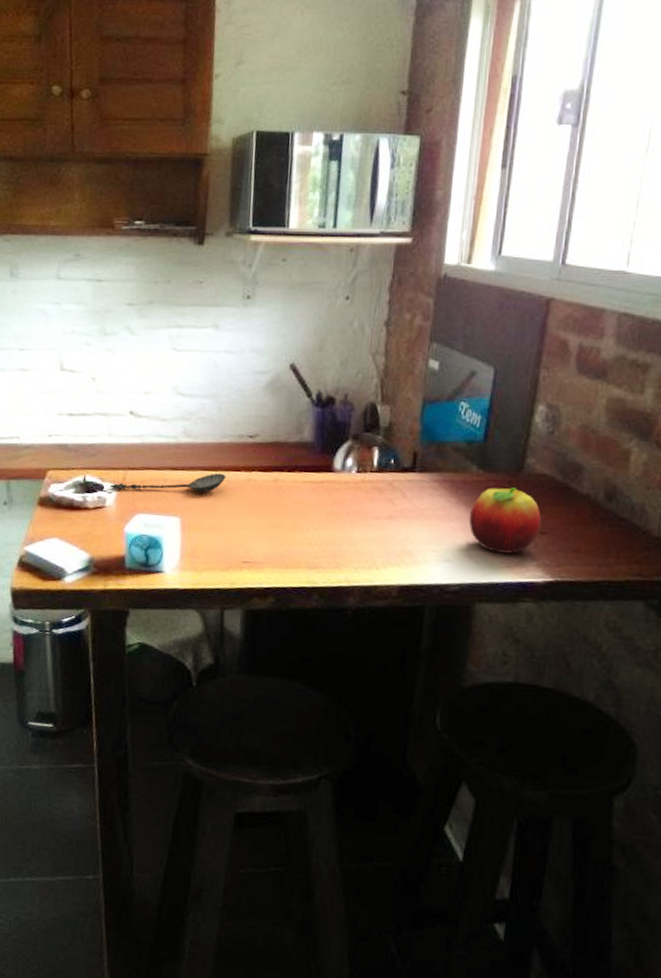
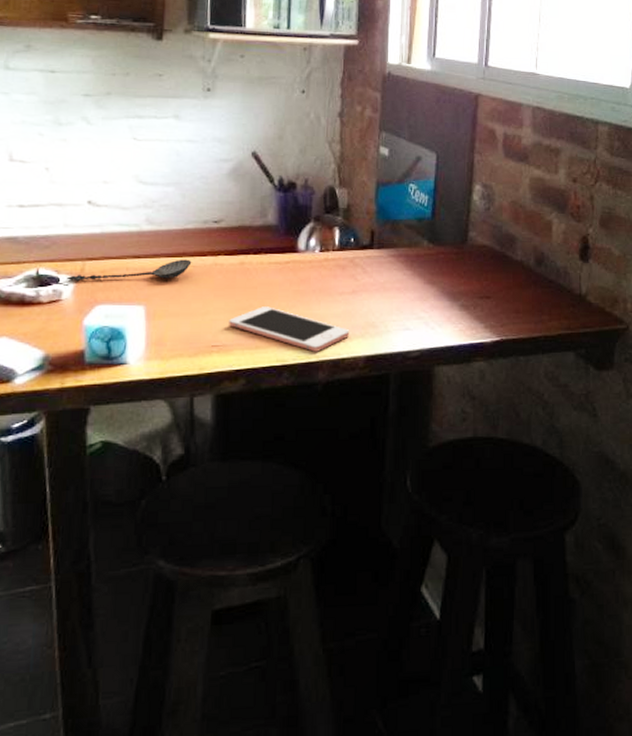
cell phone: none [260,526,384,577] -> present [229,306,350,352]
fruit: present [469,487,542,554] -> none [424,258,486,318]

